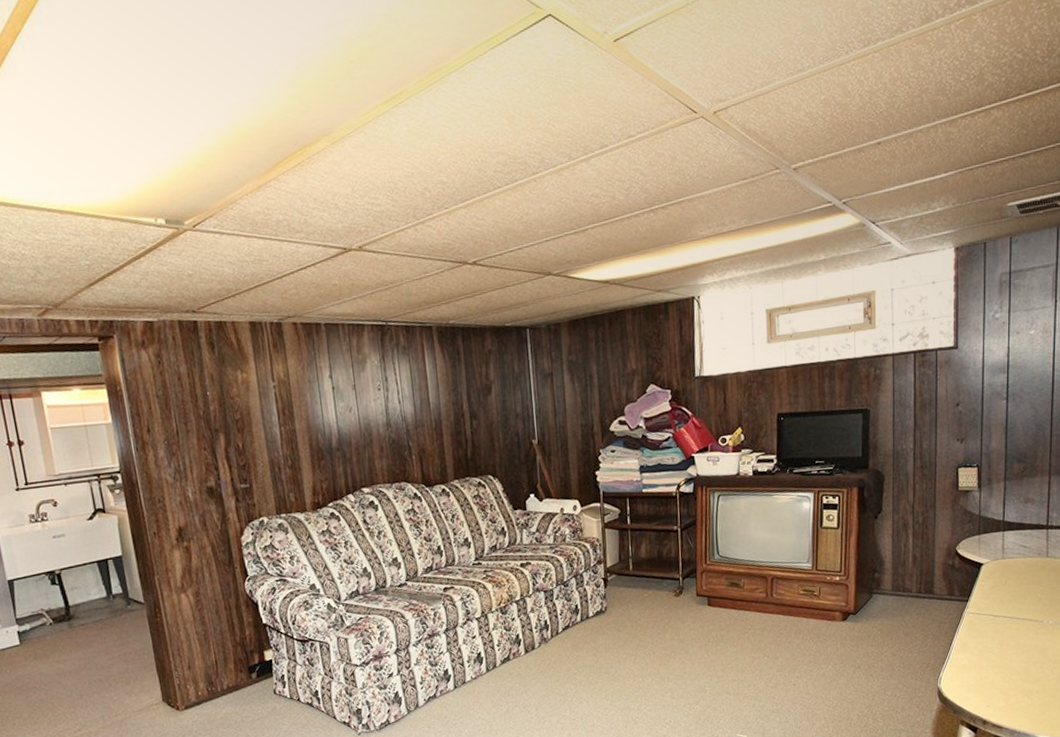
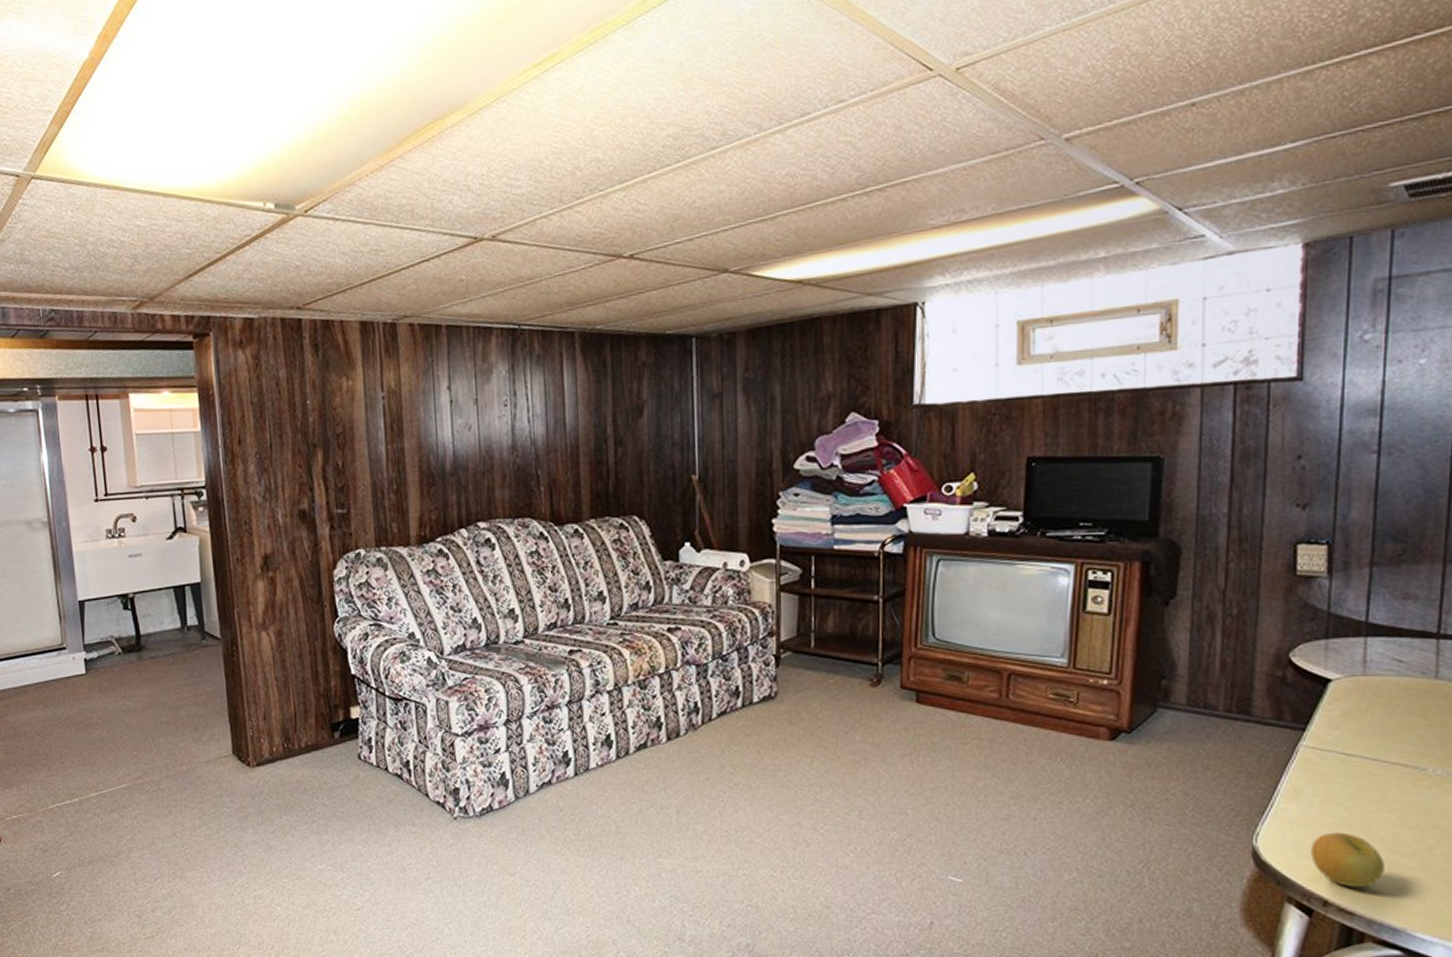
apple: none [974,671,1021,709] -> present [1311,832,1386,888]

